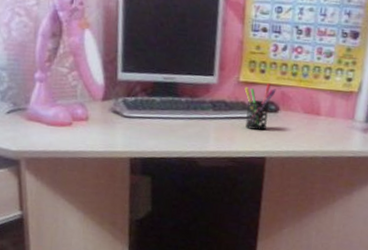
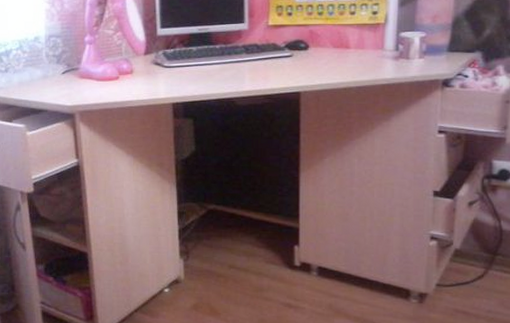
pen holder: present [244,83,276,130] -> none [274,24,304,67]

